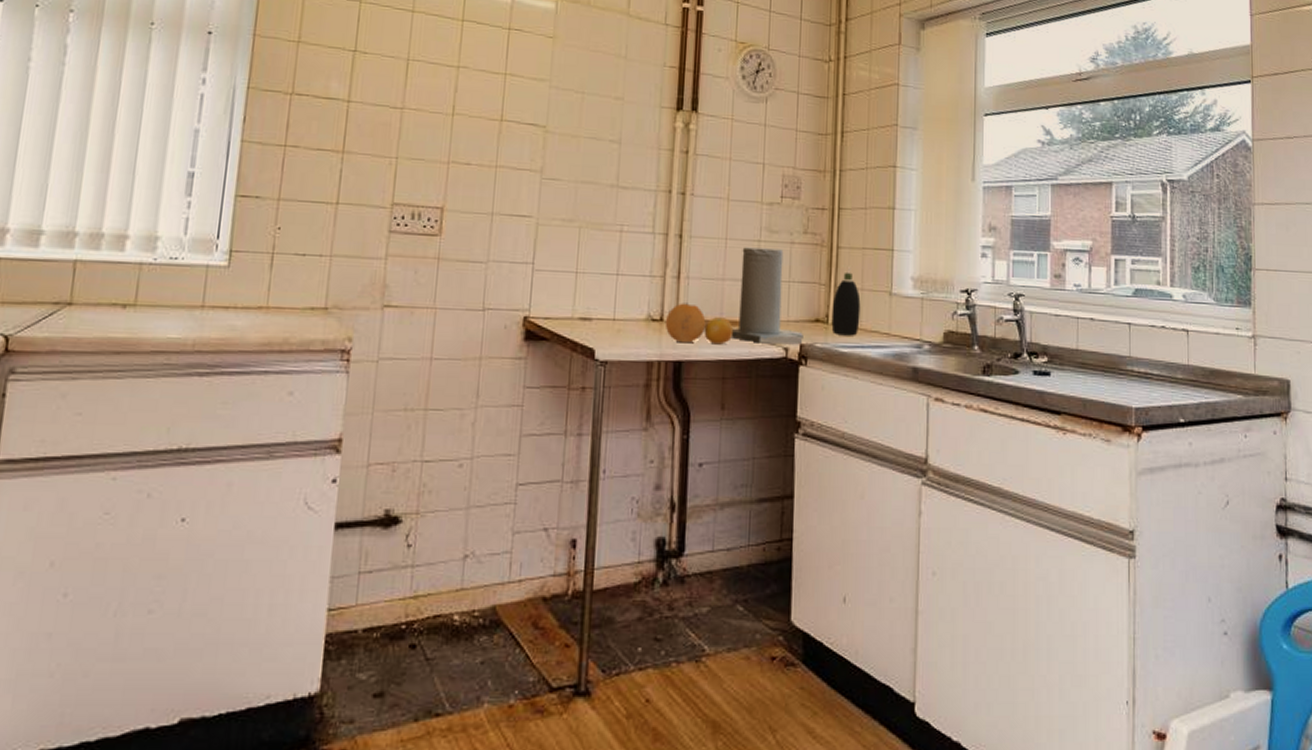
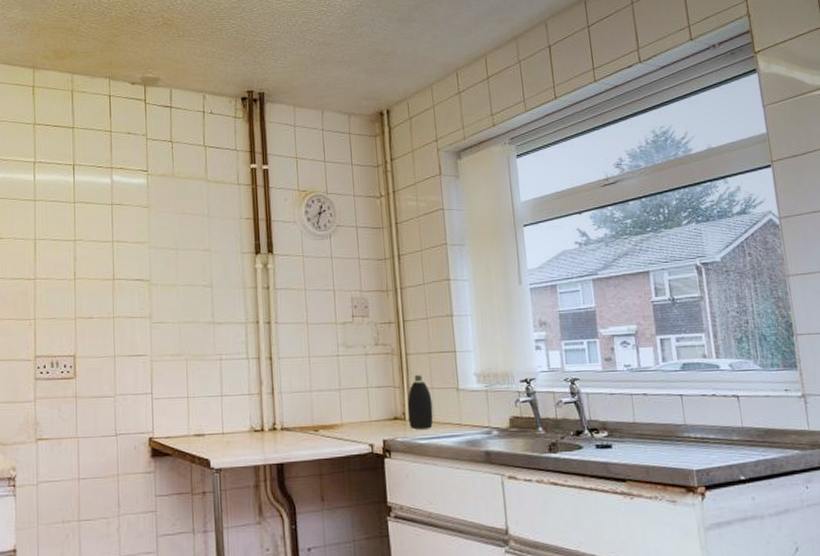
fruit: present [664,303,706,343] -> none [265,414,301,448]
fruit: present [704,317,734,345] -> none [299,423,325,447]
paper towel: present [730,247,803,345] -> none [322,361,386,443]

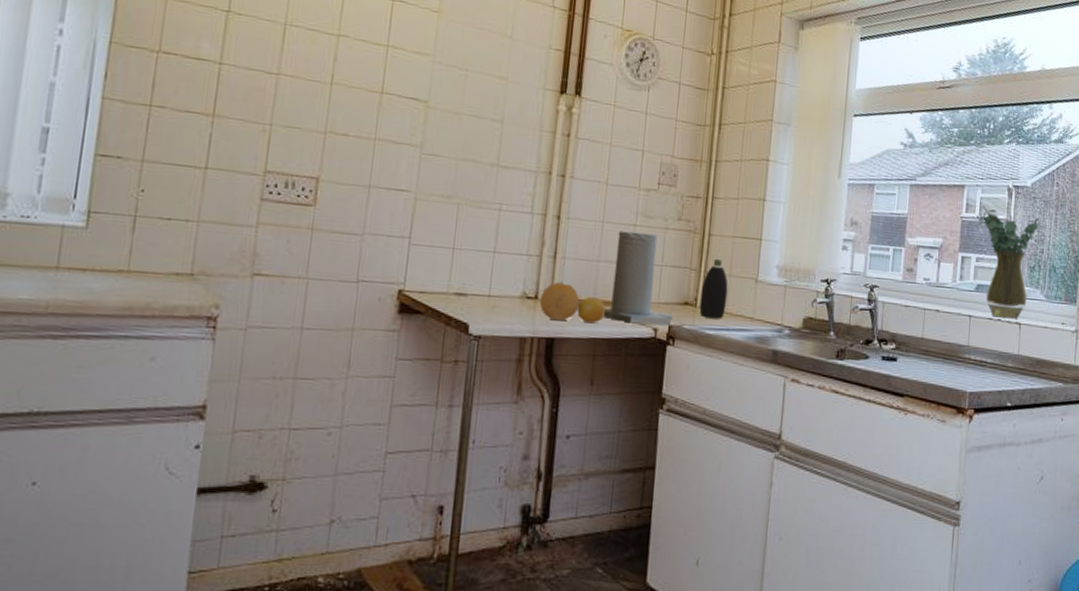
fruit: none [265,414,301,448] -> present [539,282,580,321]
fruit: none [299,423,325,447] -> present [577,297,606,324]
paper towel: none [322,361,386,443] -> present [603,231,673,326]
vase: none [673,287,741,394] -> present [982,205,1039,320]

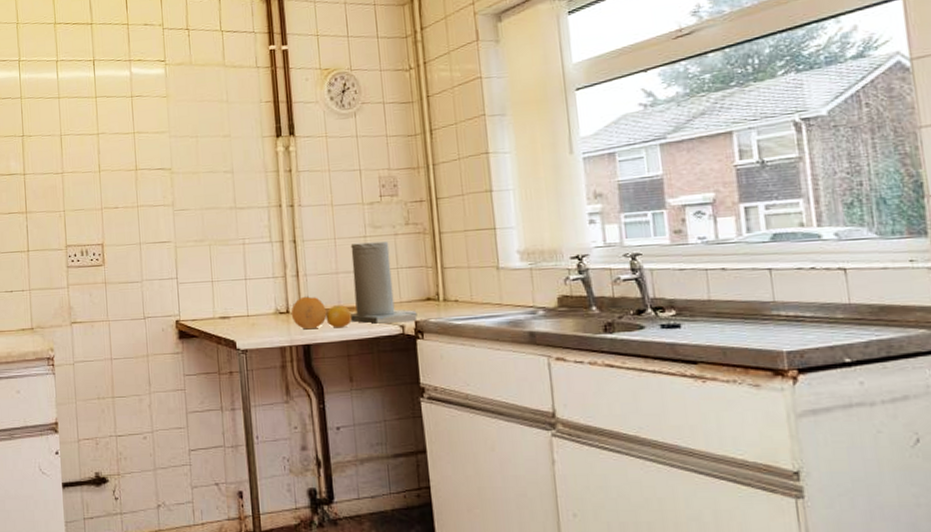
soap dispenser: present [699,252,729,320] -> none [441,247,471,311]
vase: present [982,205,1039,320] -> none [763,147,850,266]

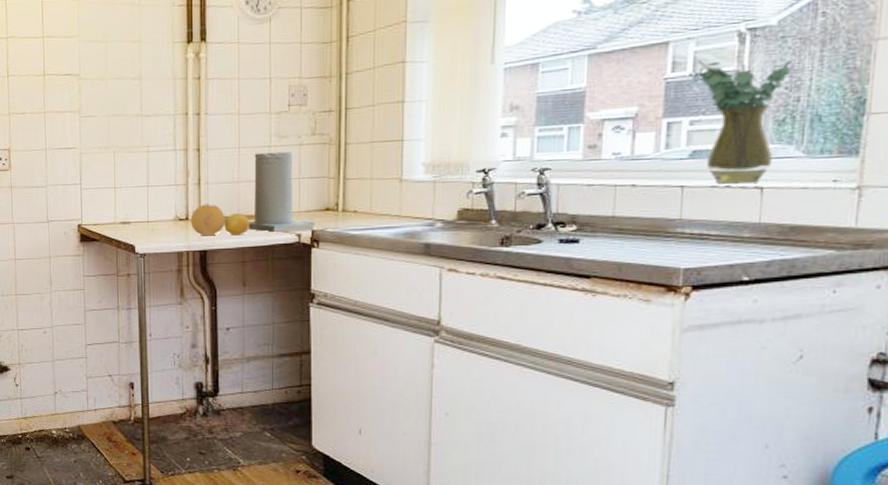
vase: none [763,147,850,266] -> present [698,60,792,185]

